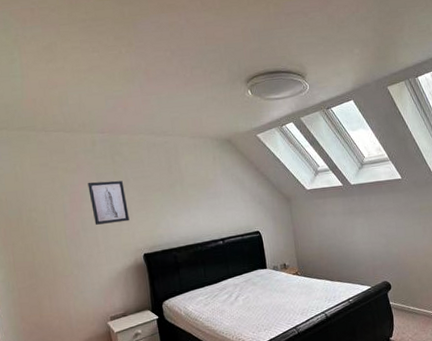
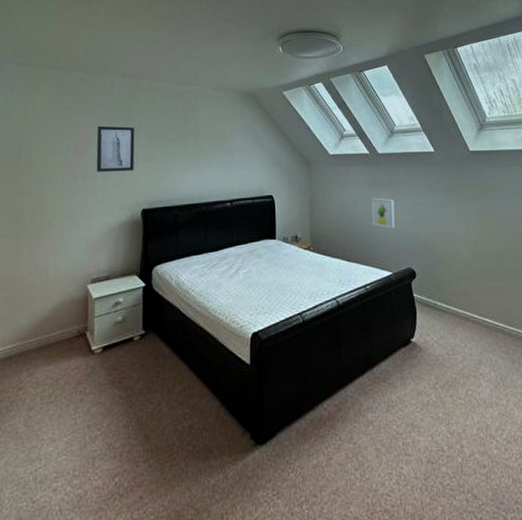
wall art: none [348,224,371,250] -> present [372,197,395,228]

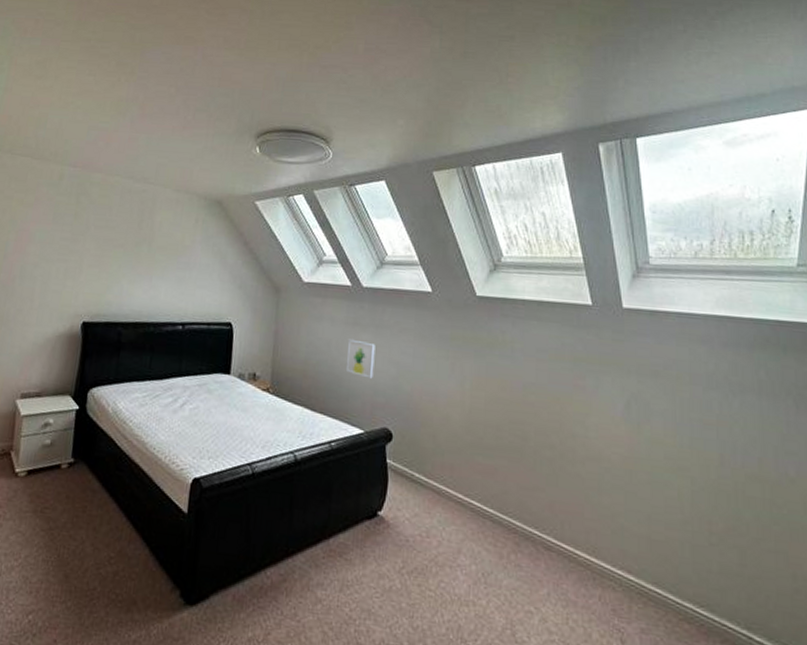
wall art: present [96,125,135,172] -> none [35,221,82,277]

